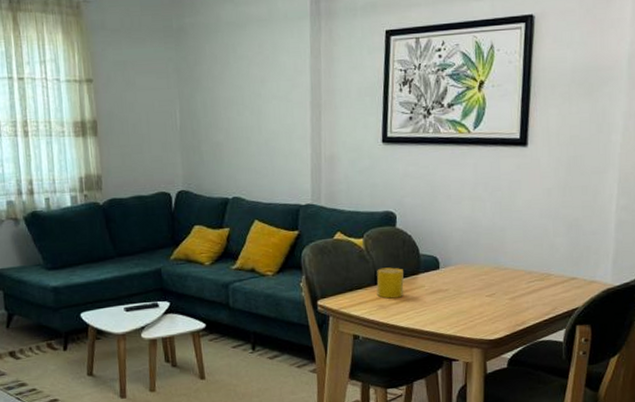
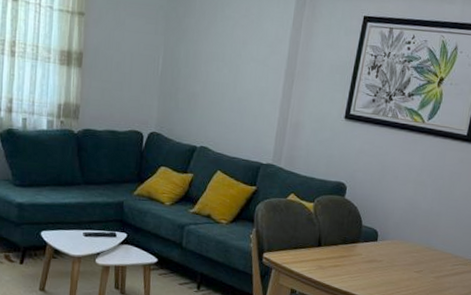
cup: present [376,267,404,299] -> none [318,232,345,262]

